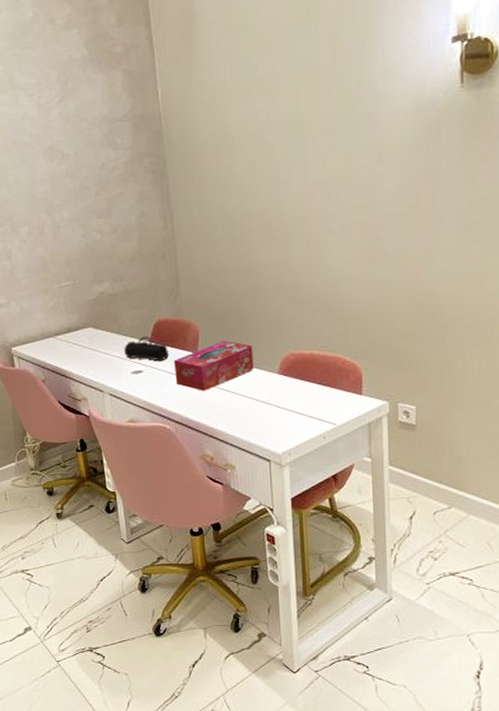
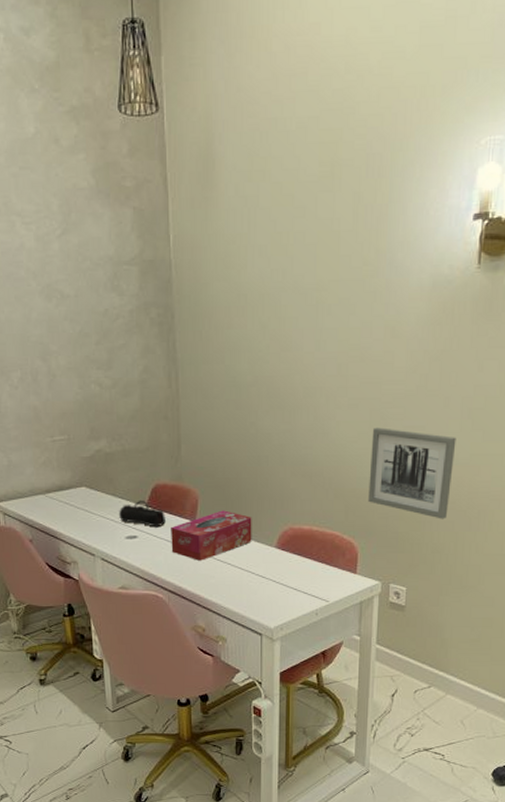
wall art: none [367,249,455,335] -> present [368,427,456,519]

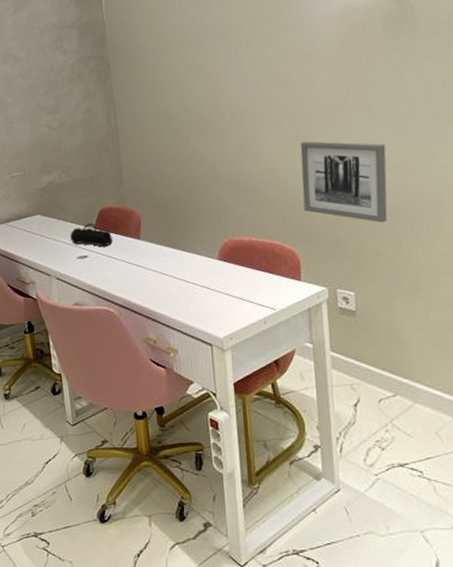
tissue box: present [171,510,252,561] -> none [117,227,194,276]

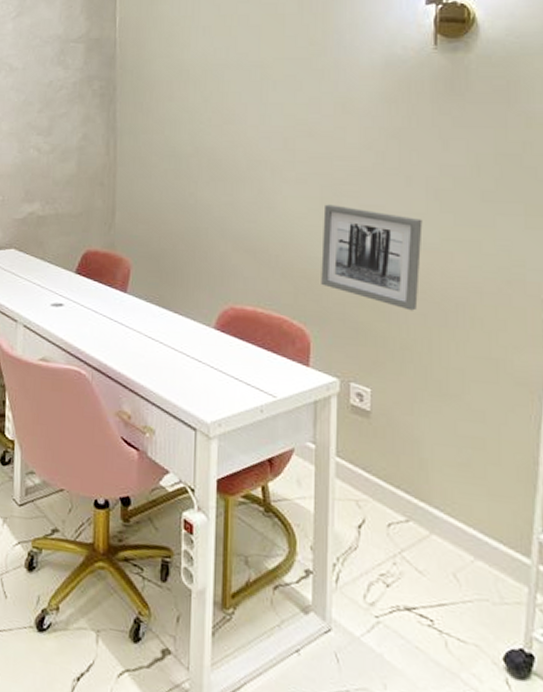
pencil case: present [70,222,112,247] -> none [46,265,95,297]

